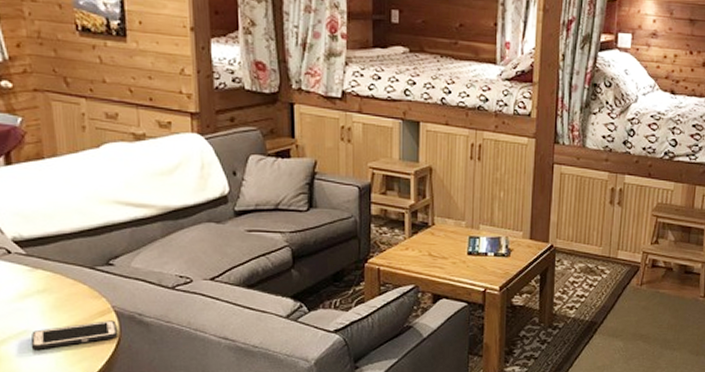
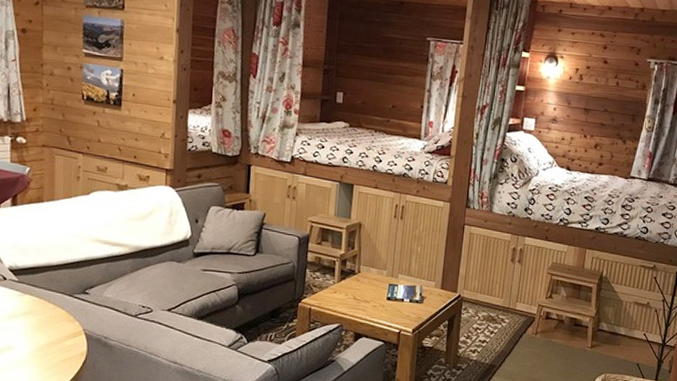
cell phone: present [30,320,118,349] -> none [12,341,86,364]

